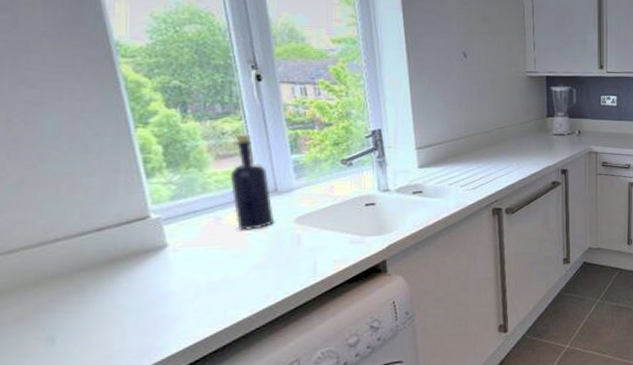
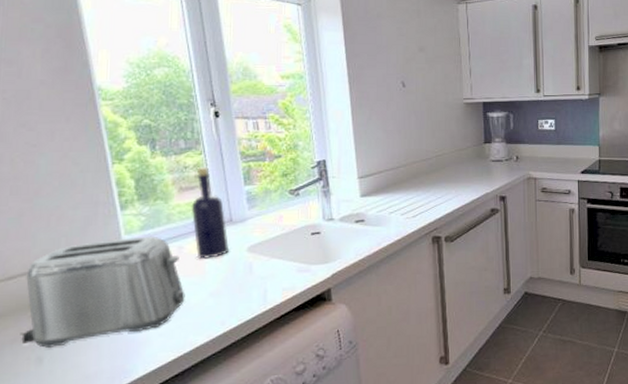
toaster: none [25,206,224,327] -> present [20,236,185,348]

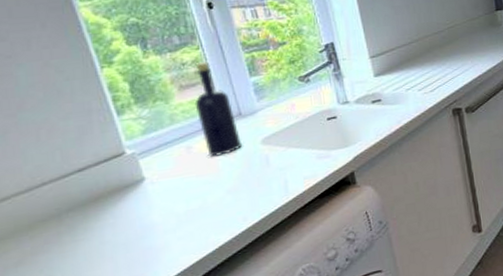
toaster: present [20,236,185,348] -> none [21,138,201,267]

